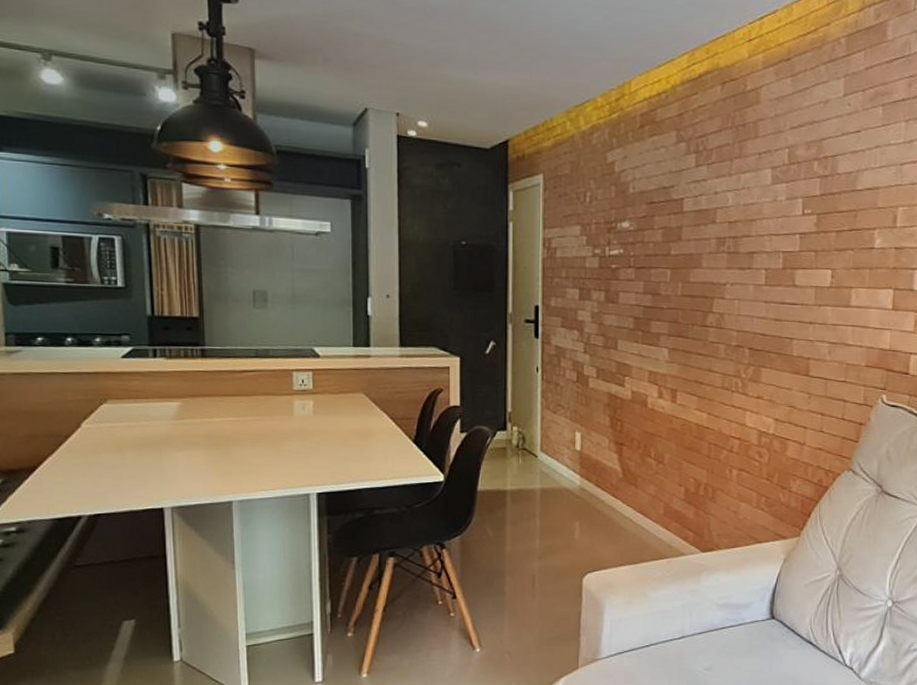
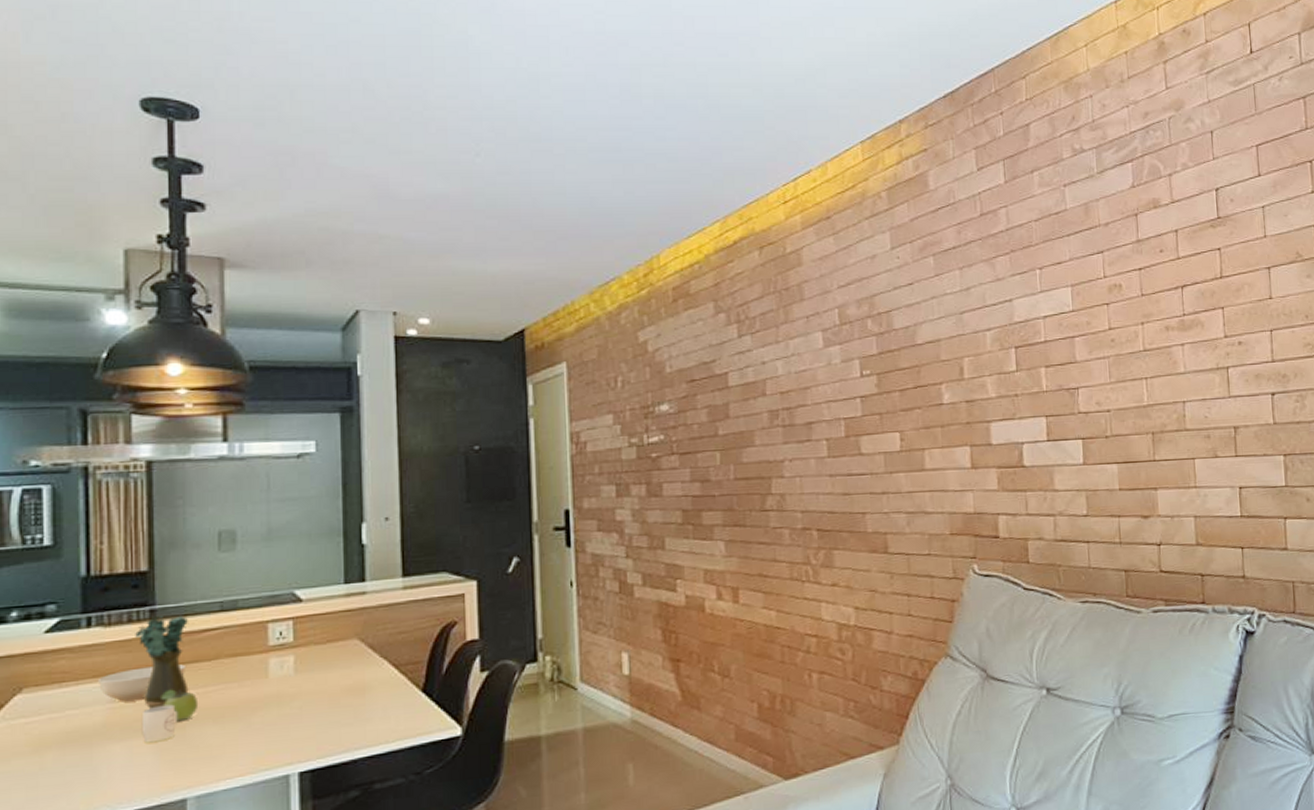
bowl: none [163,394,230,421] -> present [97,664,187,702]
vase: none [190,352,232,429] -> present [135,613,189,709]
mug: none [197,426,224,455] -> present [141,704,178,743]
fruit: none [211,415,240,441] -> present [161,689,199,721]

